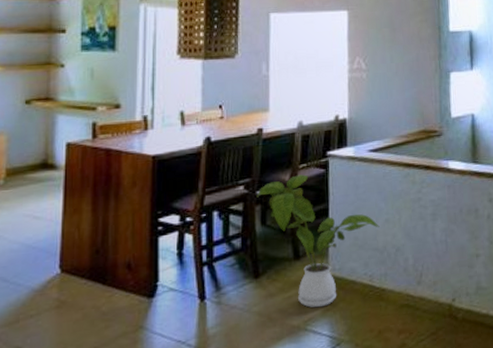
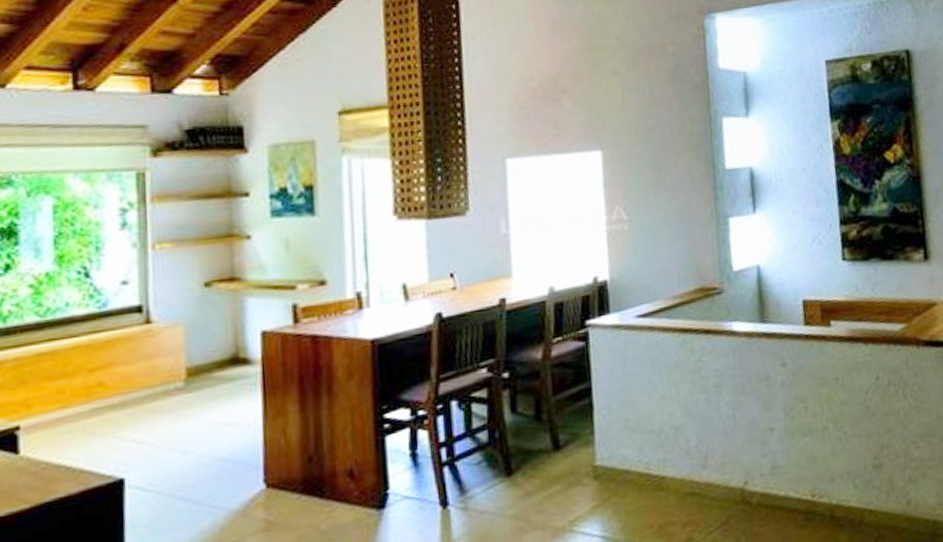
house plant: present [256,174,380,308] -> none [503,350,654,505]

